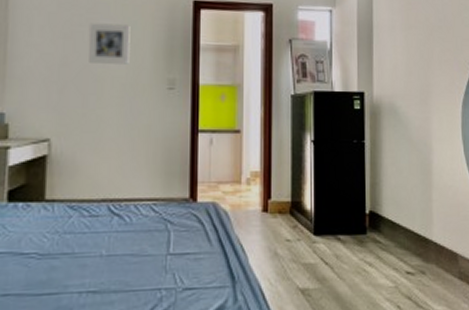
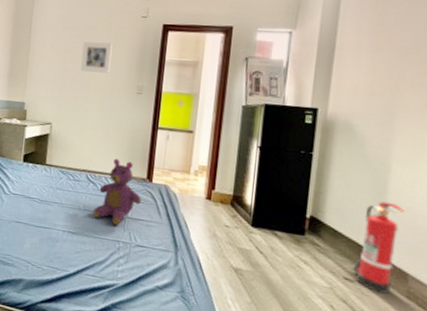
teddy bear: none [121,177,185,269] -> present [93,158,141,226]
fire extinguisher: none [411,183,448,280] -> present [351,201,404,294]

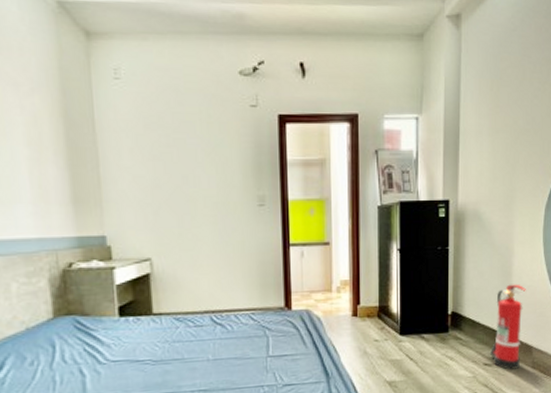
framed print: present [81,41,113,73] -> none [176,143,219,184]
teddy bear: present [93,158,141,226] -> none [226,289,282,369]

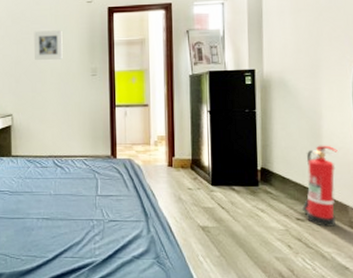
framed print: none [176,143,219,184] -> present [33,30,63,60]

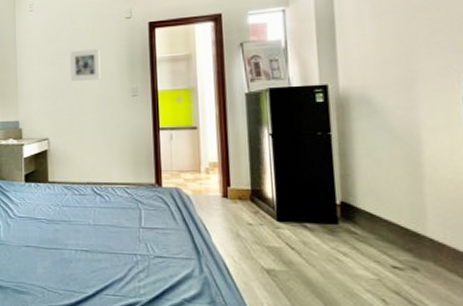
fire extinguisher: present [301,145,338,227] -> none [398,175,449,279]

